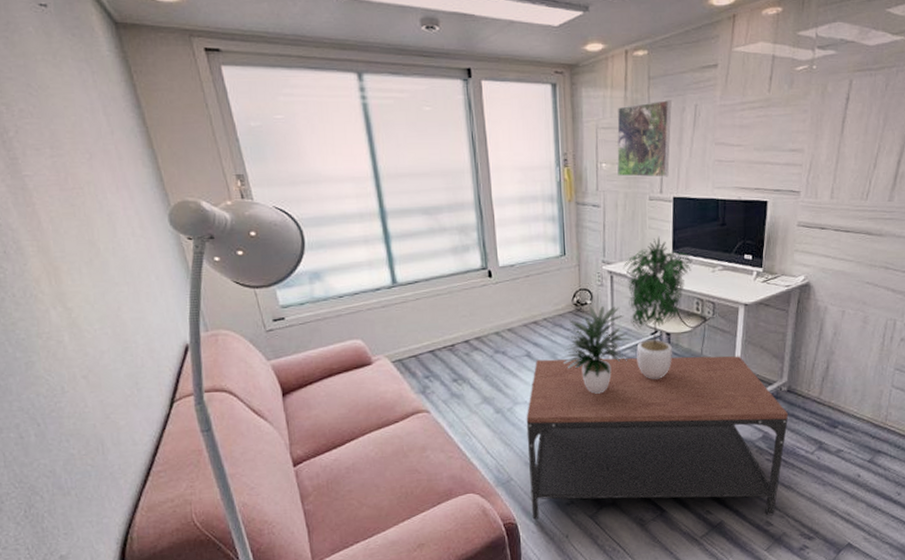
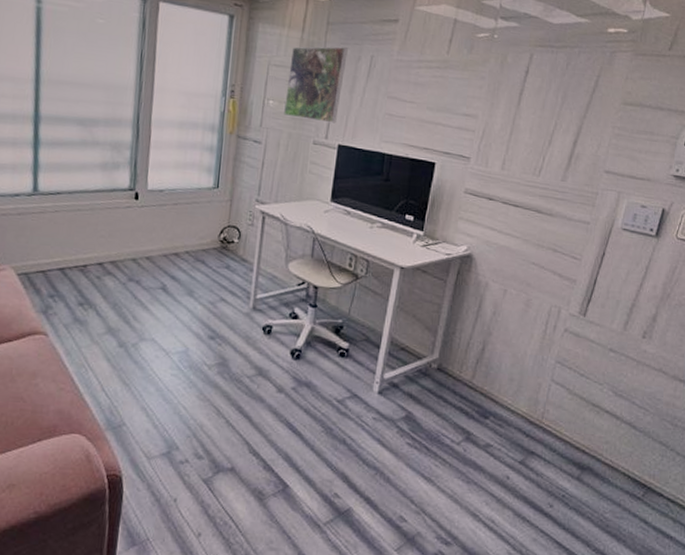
coffee table: present [526,356,789,520] -> none [139,295,437,510]
potted plant: present [563,236,692,394] -> none [200,182,351,342]

